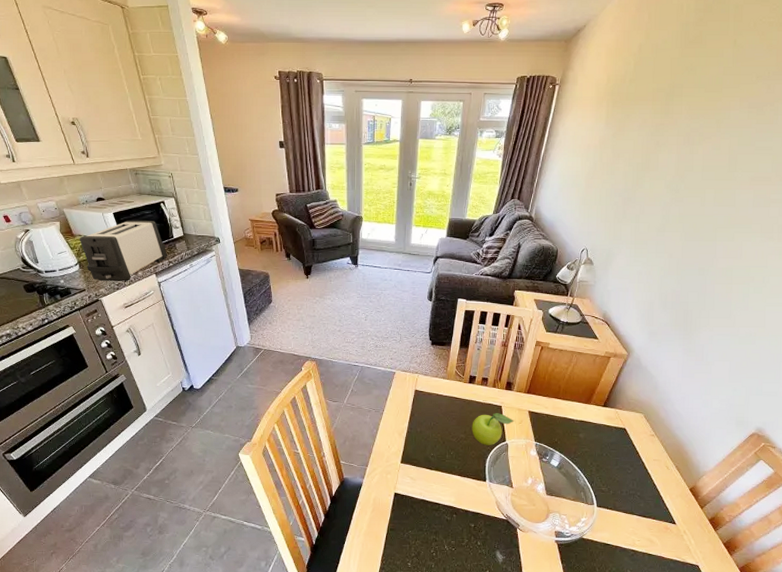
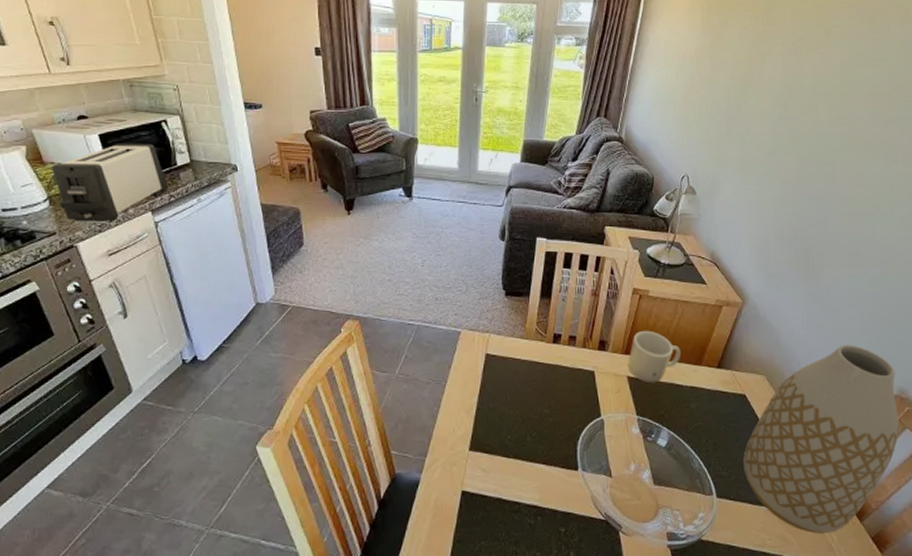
fruit: present [472,413,514,445] -> none [558,380,610,423]
mug: none [529,375,574,417] -> present [628,330,682,383]
vase: none [620,391,755,539] -> present [743,345,899,534]

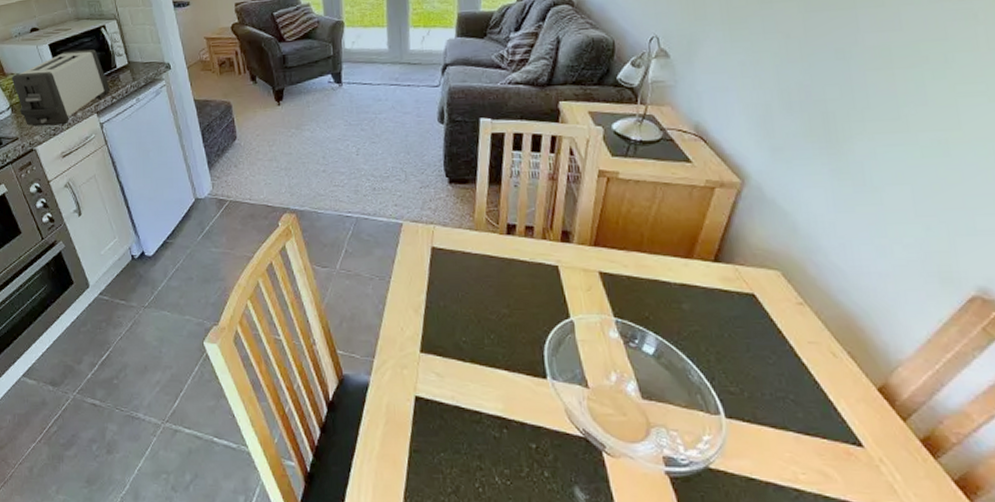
mug: present [628,330,682,383] -> none [598,218,666,280]
vase: present [743,345,899,534] -> none [757,231,984,472]

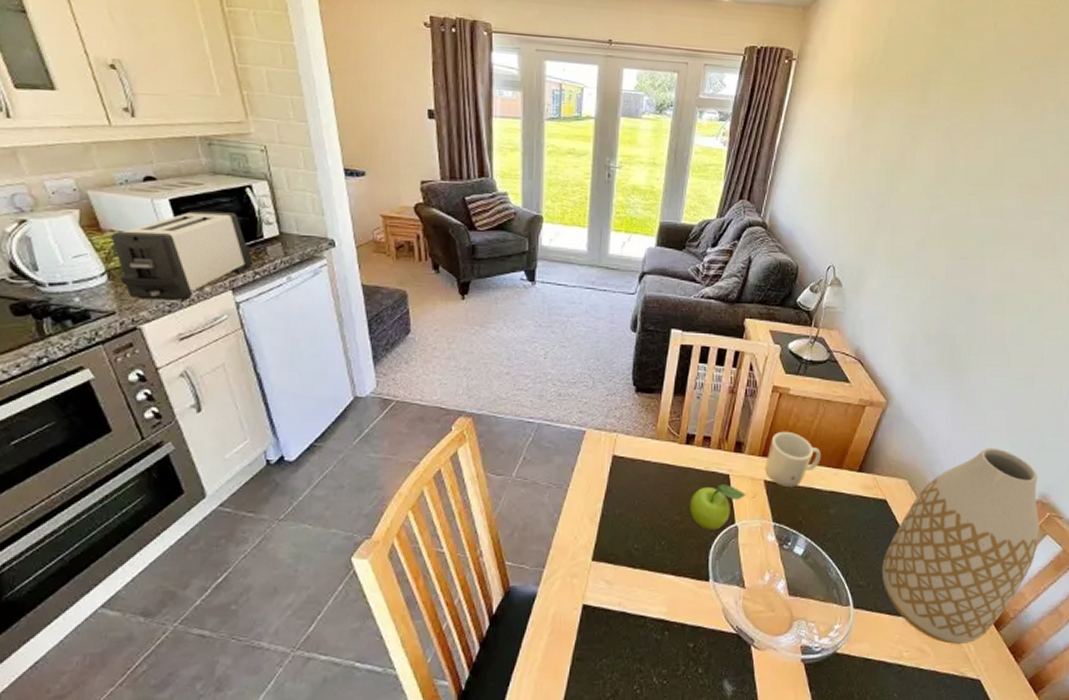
fruit: none [517,276,579,324] -> present [690,484,746,530]
mug: none [598,218,666,280] -> present [765,431,822,488]
vase: none [757,231,984,472] -> present [882,448,1039,645]

